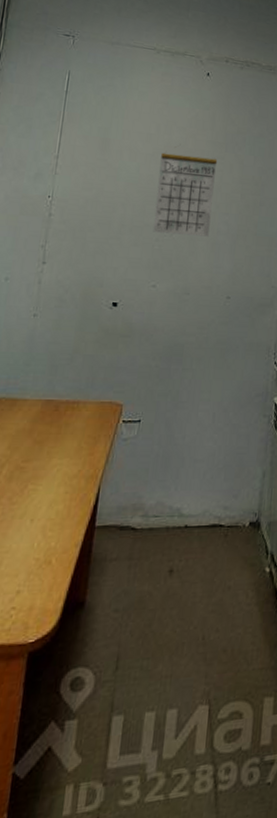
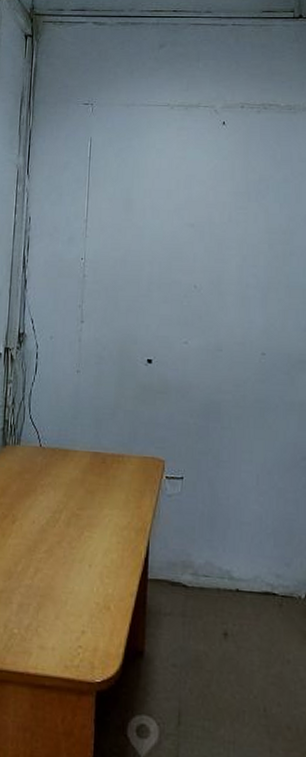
calendar: present [153,152,218,237] -> none [180,208,241,291]

